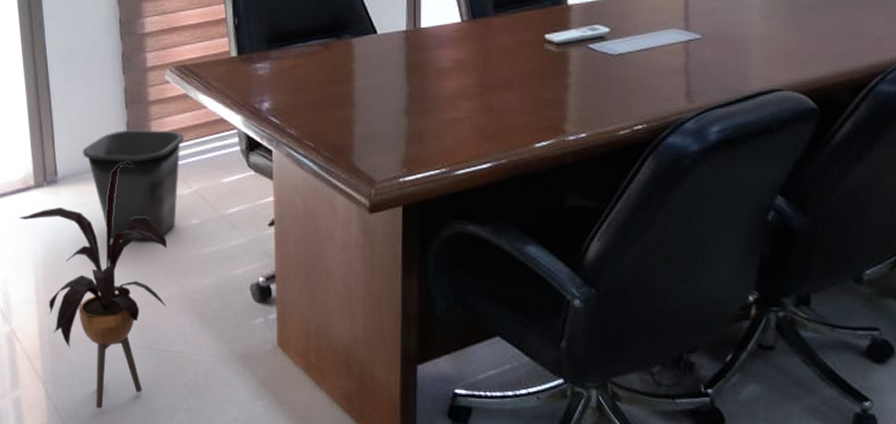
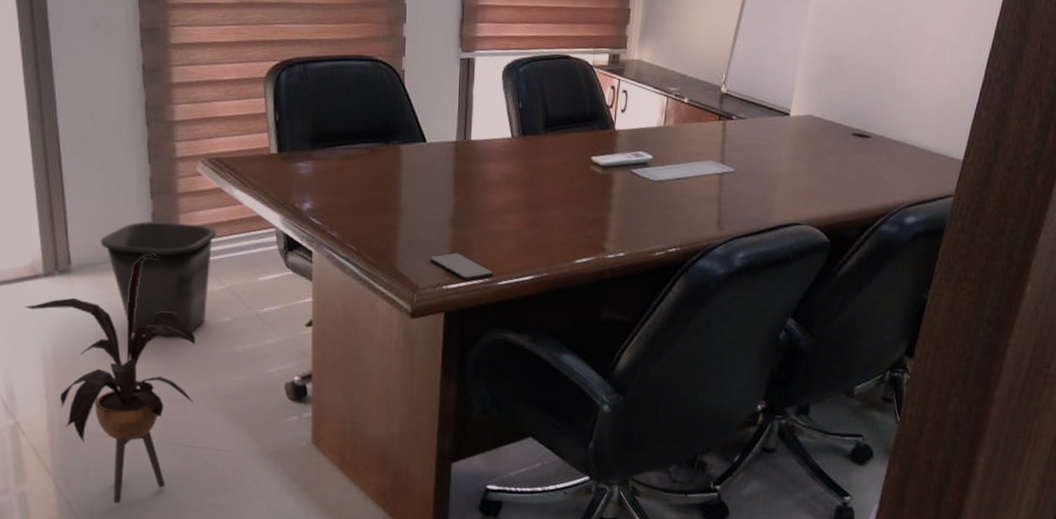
smartphone: none [385,144,451,172] -> present [430,253,494,281]

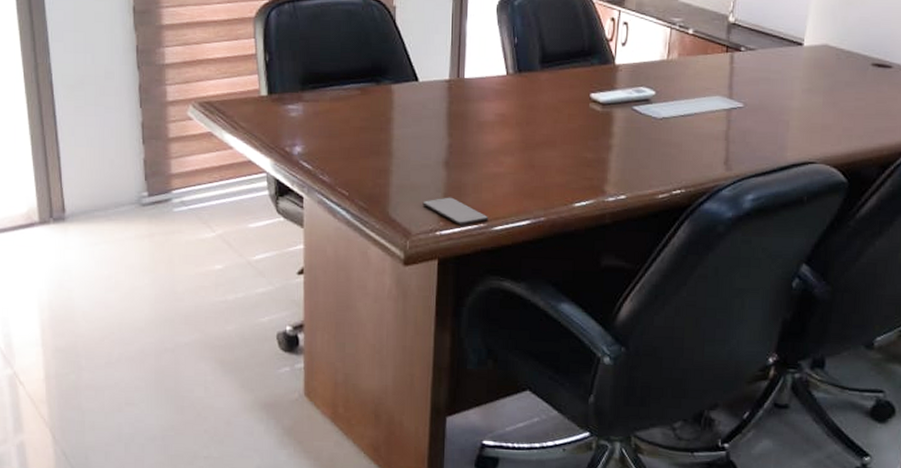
house plant: present [25,254,195,504] -> none [21,201,187,455]
waste bin: present [100,221,217,337] -> none [93,167,208,285]

